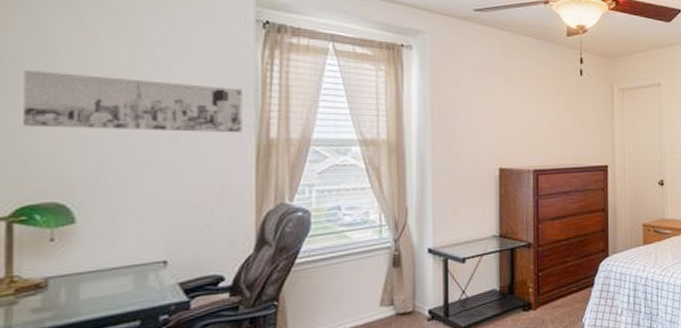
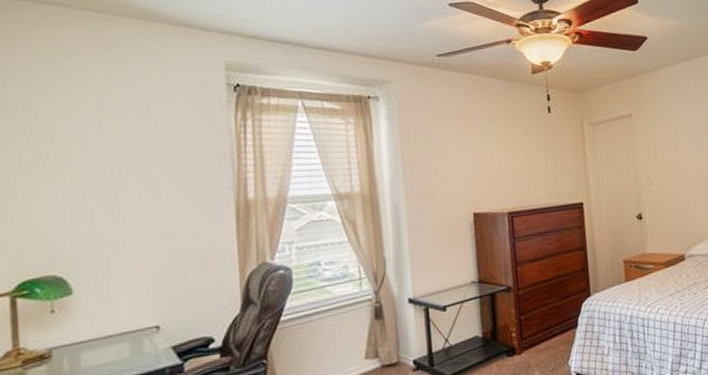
wall art: present [24,69,243,133] -> none [17,149,222,205]

